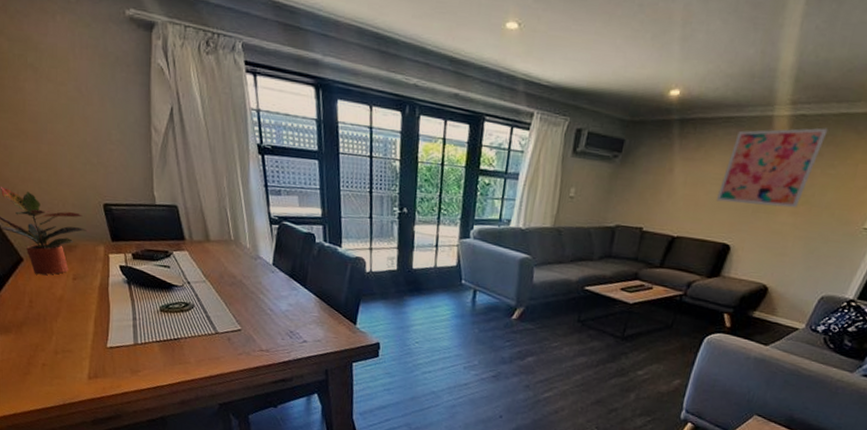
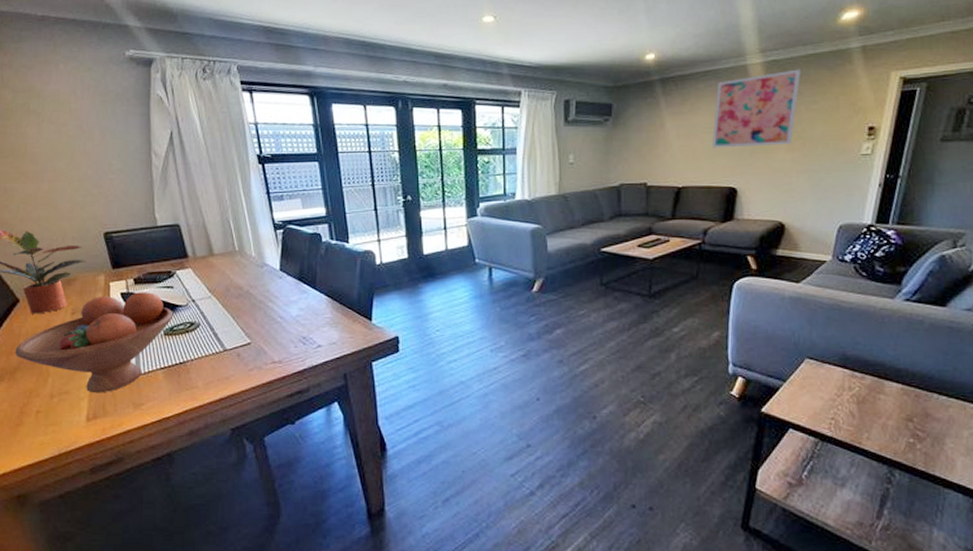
fruit bowl: none [20,266,170,356] -> present [14,292,174,393]

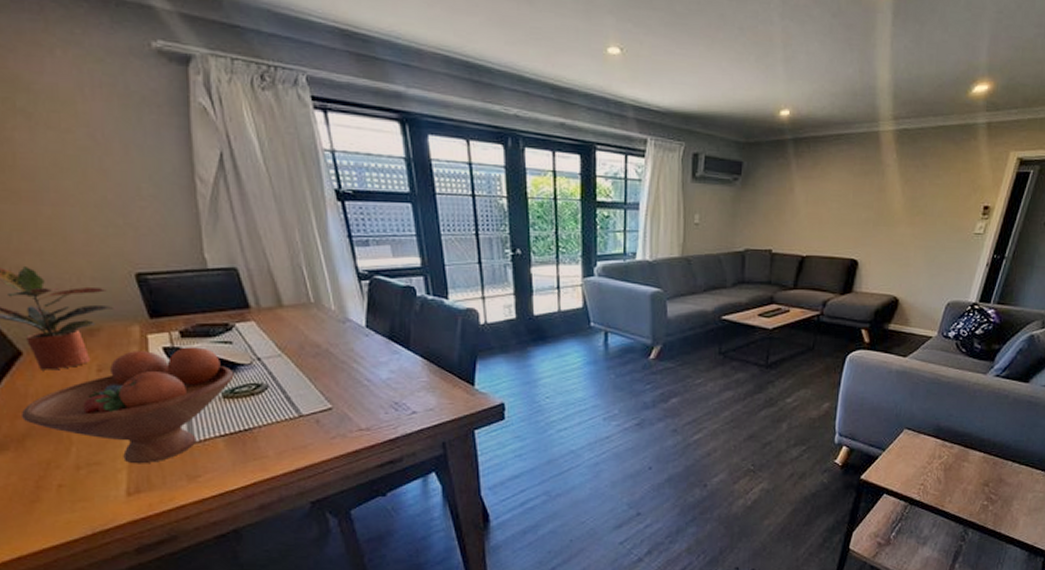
wall art: present [712,69,801,148] -> none [839,140,930,219]

